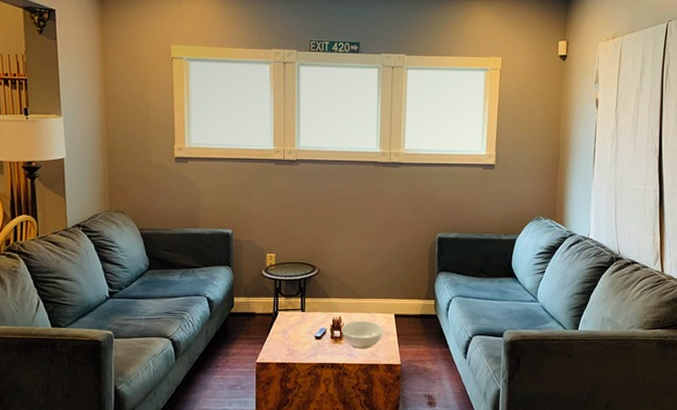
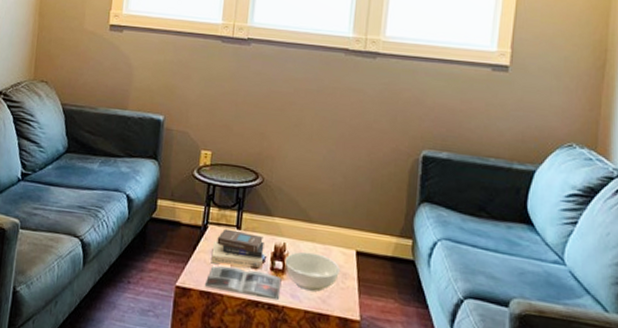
magazine: none [280,340,340,361] -> present [204,265,282,301]
books: none [283,312,324,341] -> present [211,228,264,269]

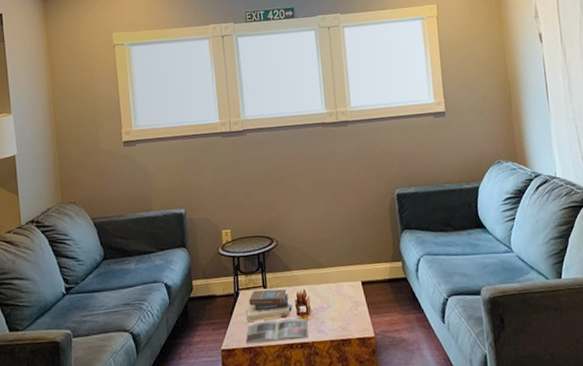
bowl: present [285,251,341,292] -> none [307,291,353,324]

